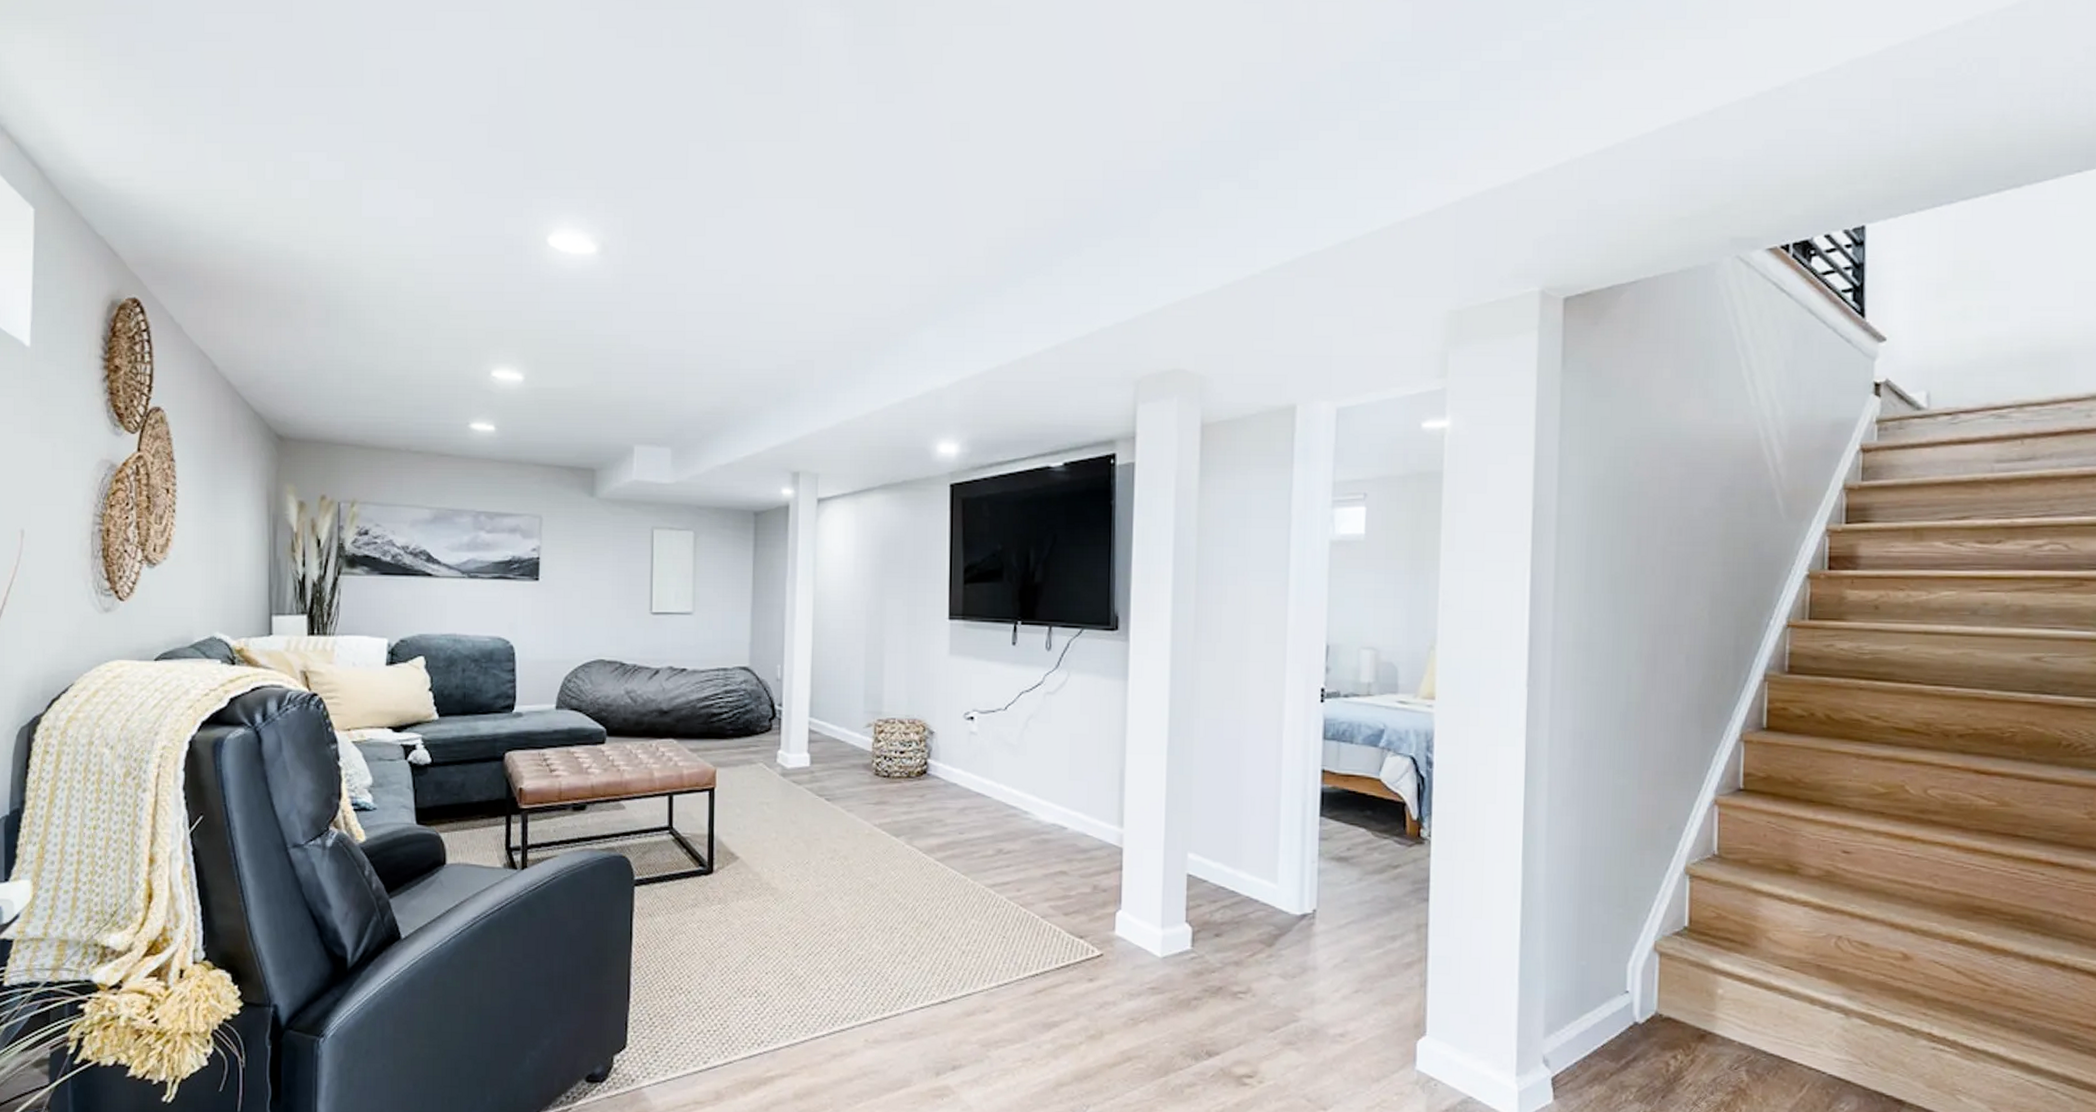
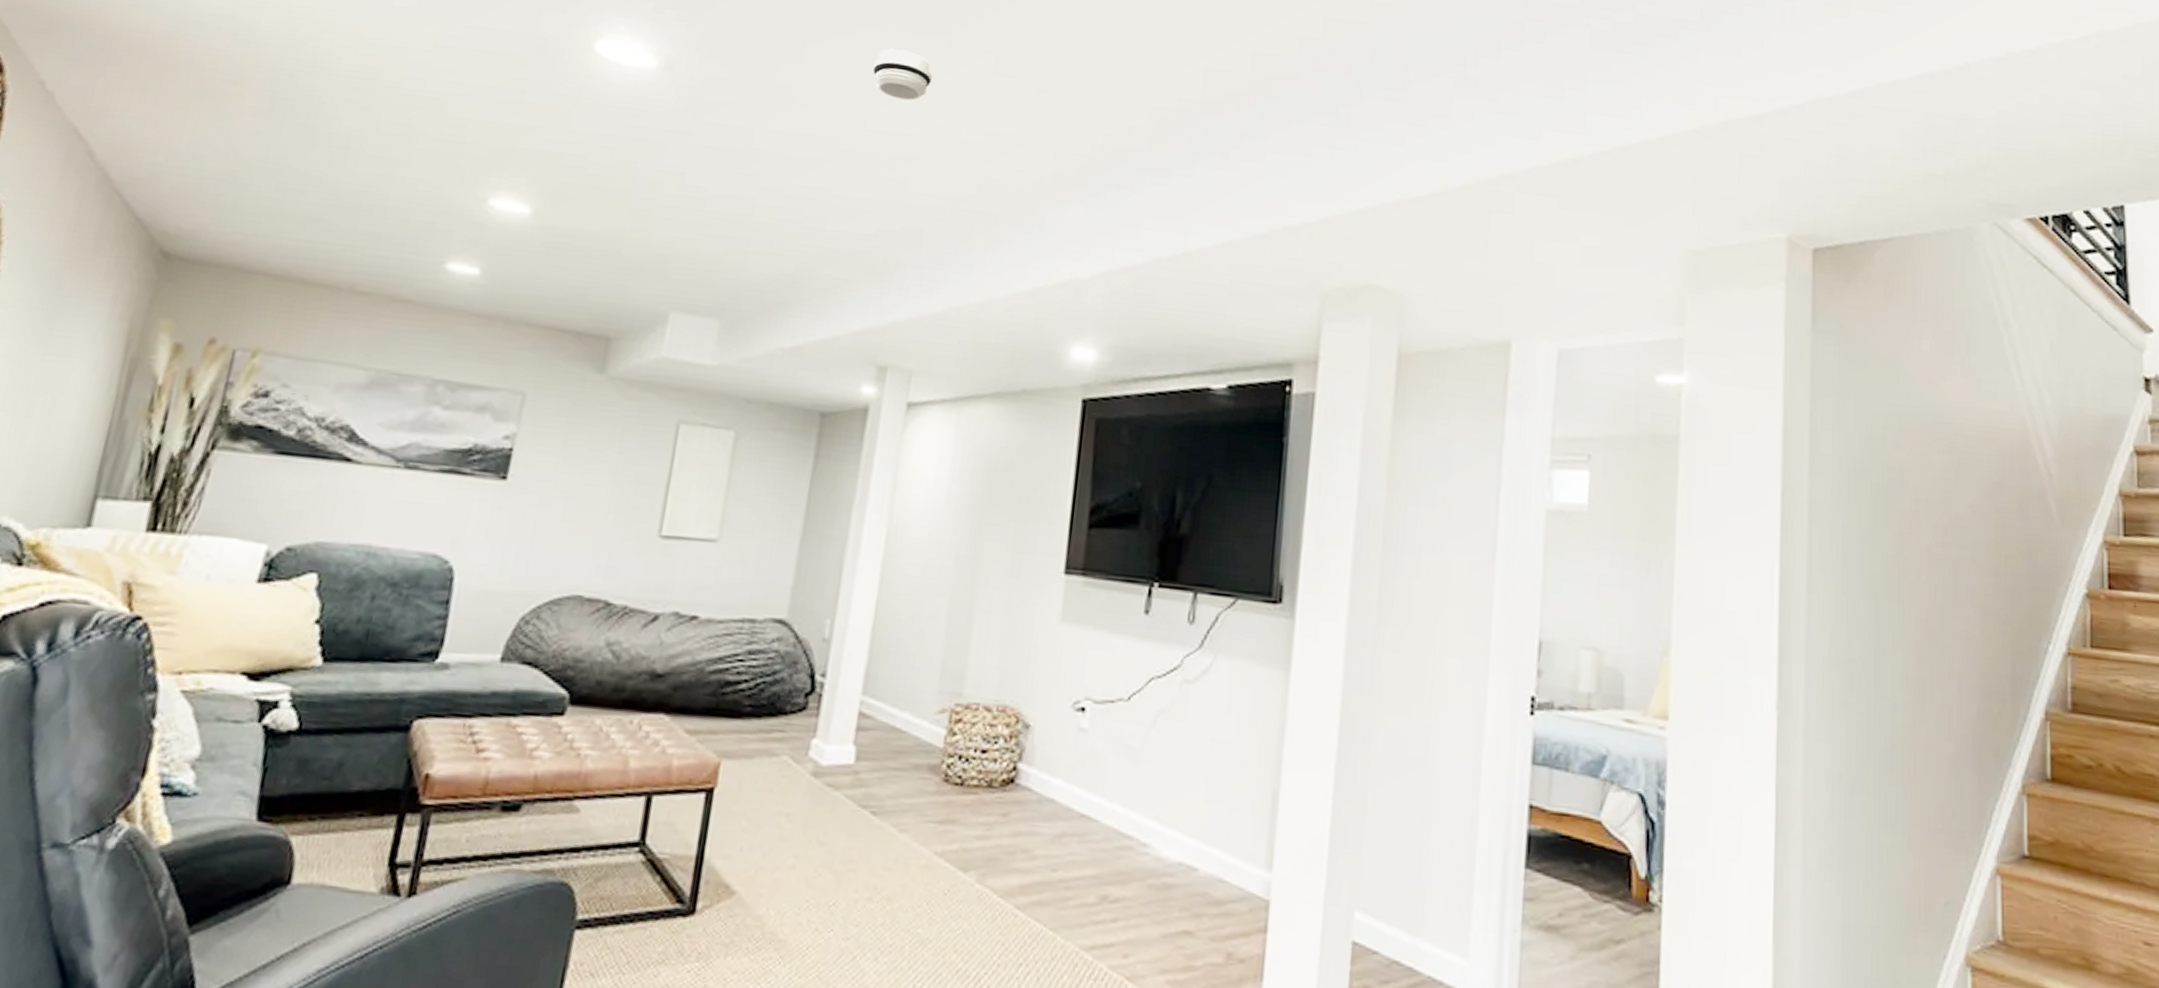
smoke detector: none [760,214,807,256] -> present [872,48,933,100]

